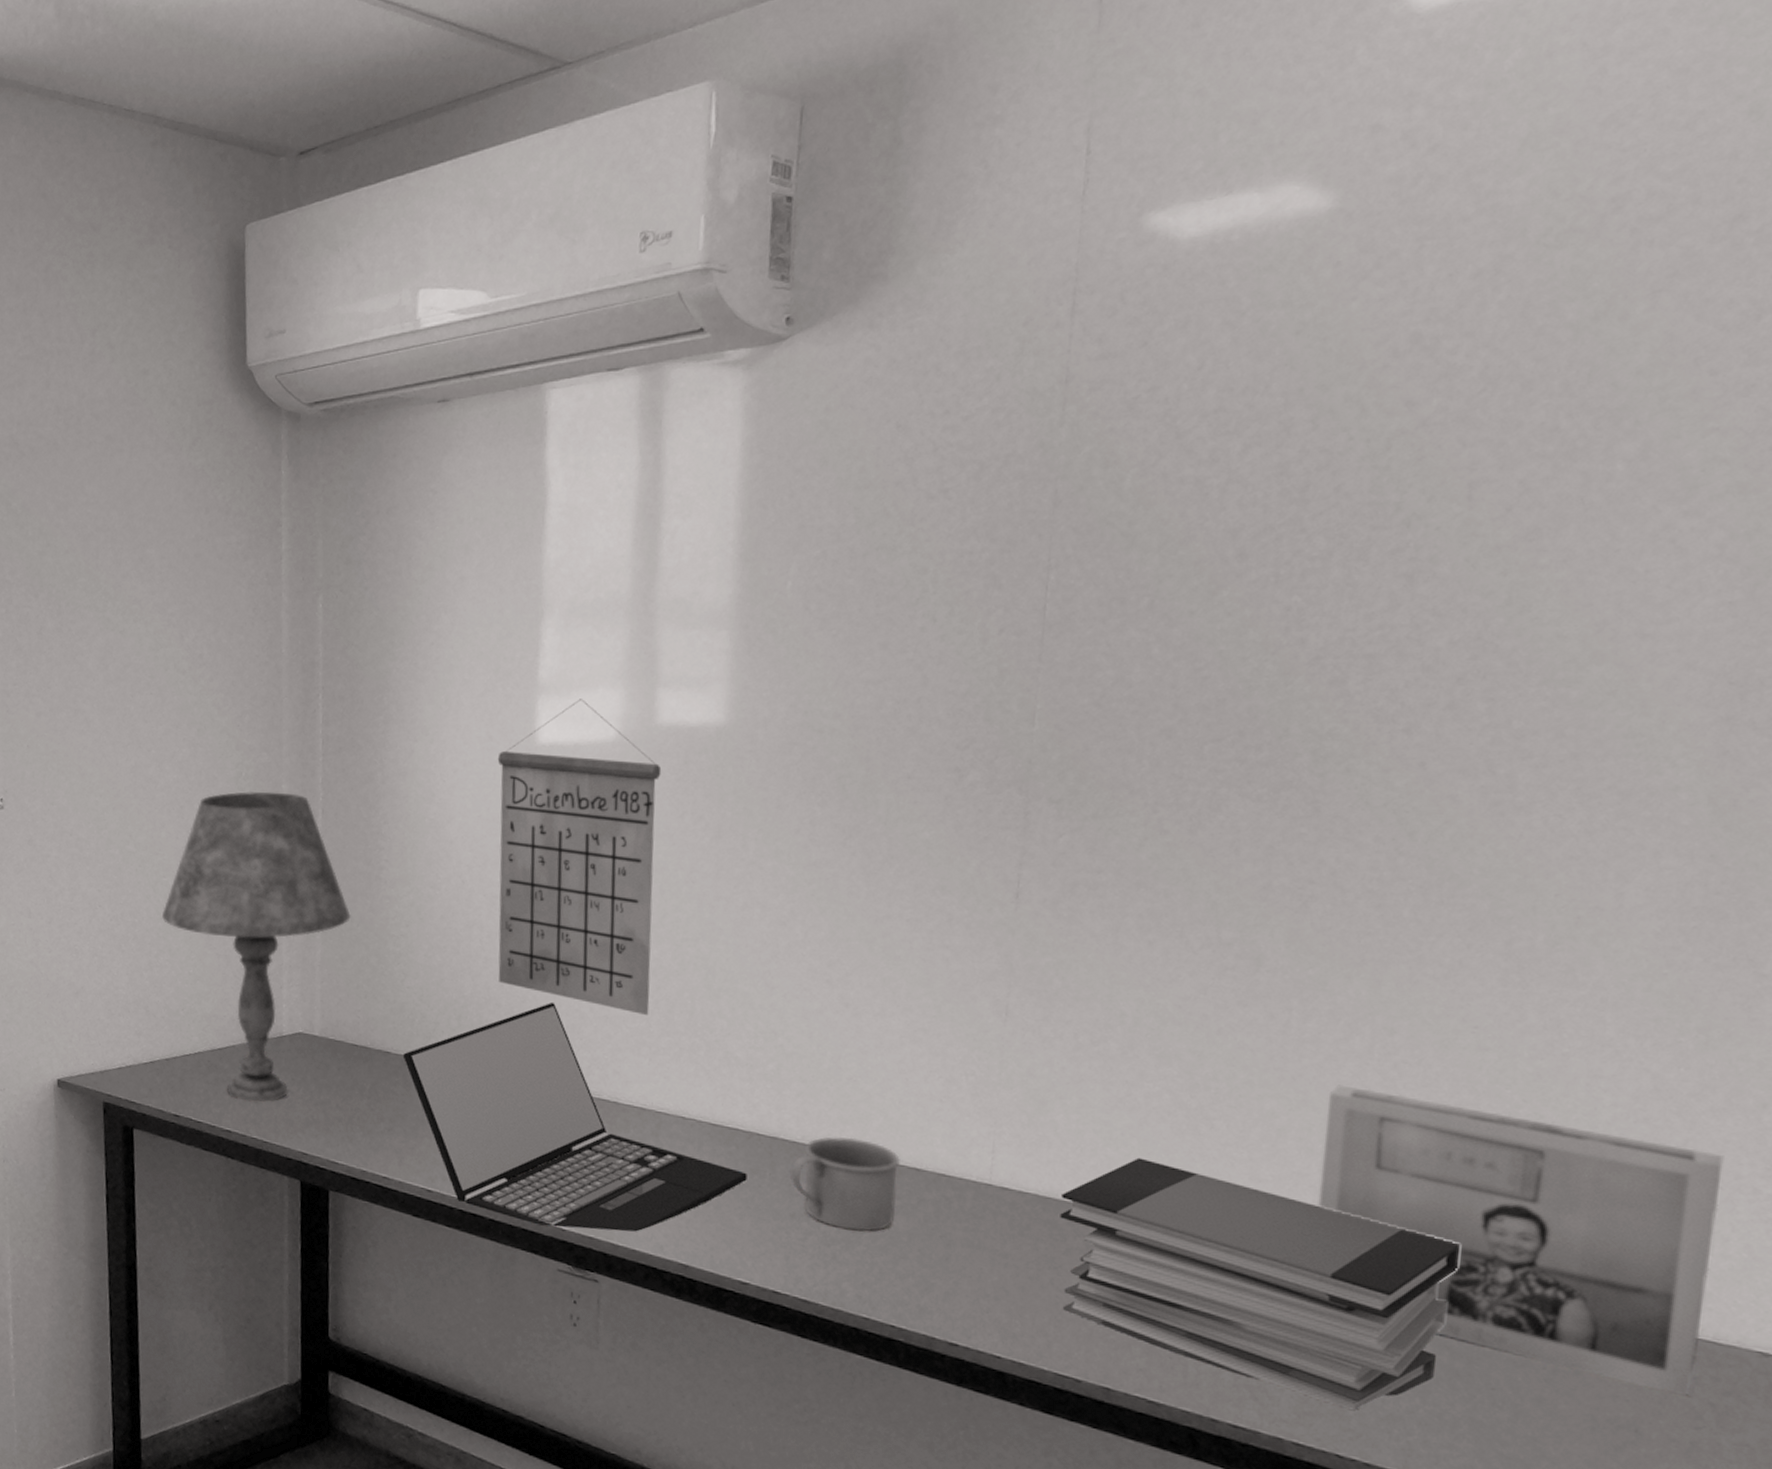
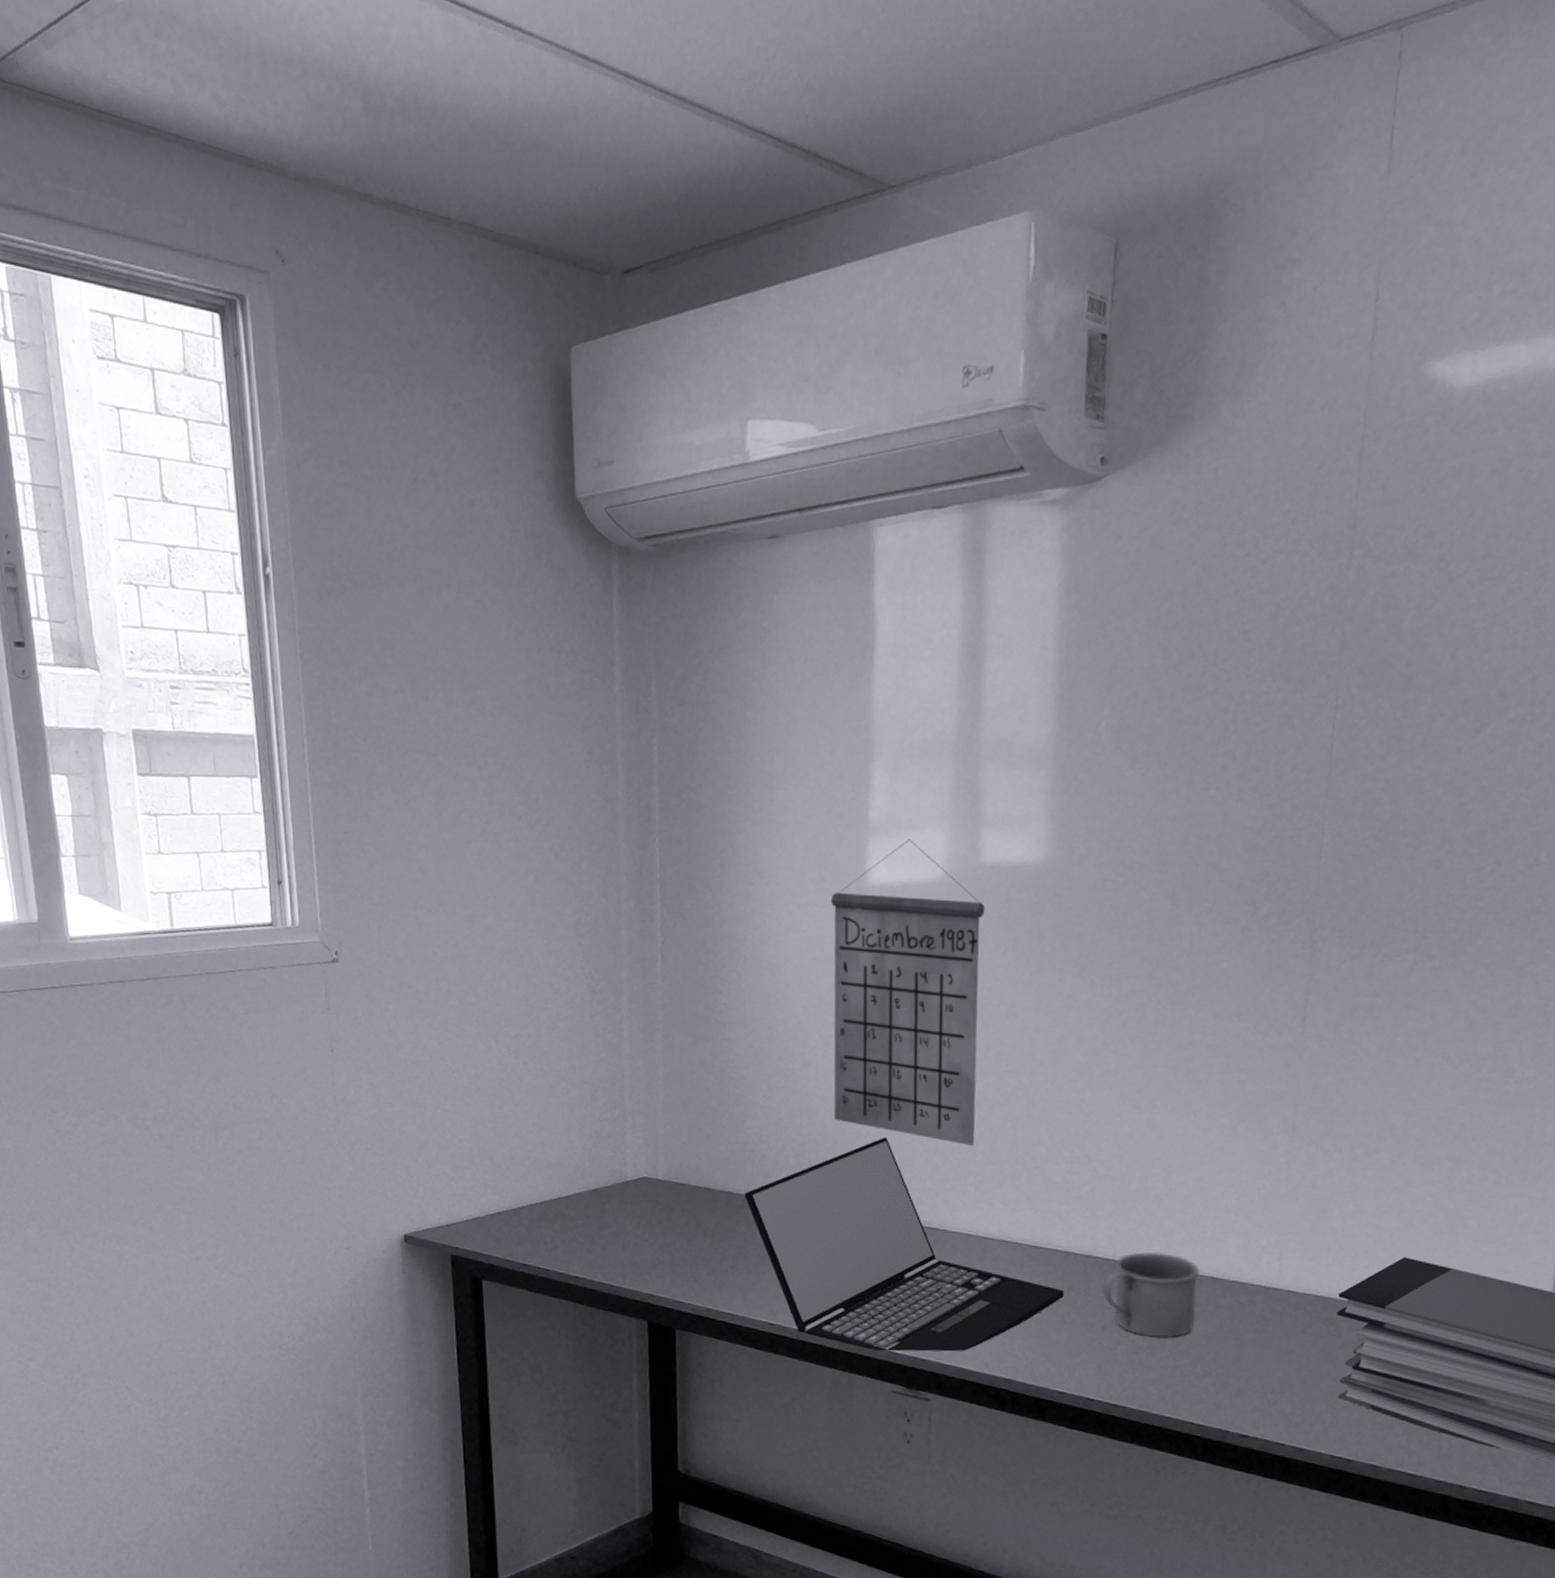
table lamp: present [162,791,351,1102] -> none [505,938,691,1247]

